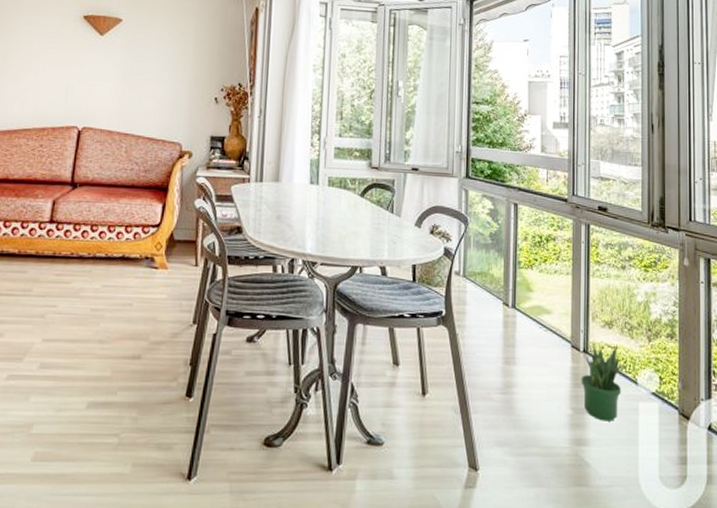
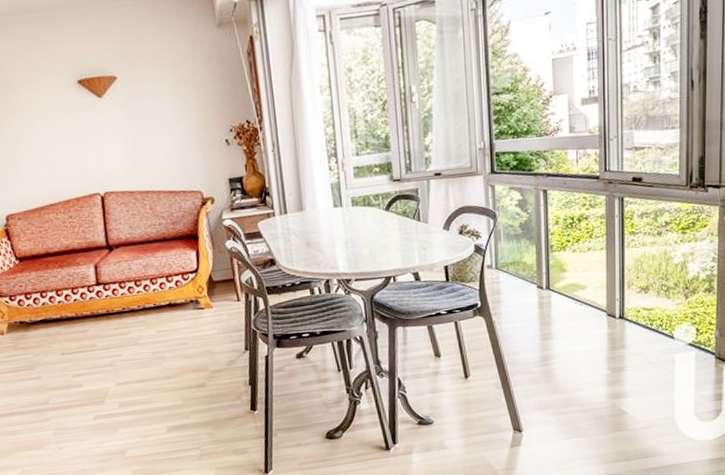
planter: present [581,340,626,421] -> none [617,306,662,375]

